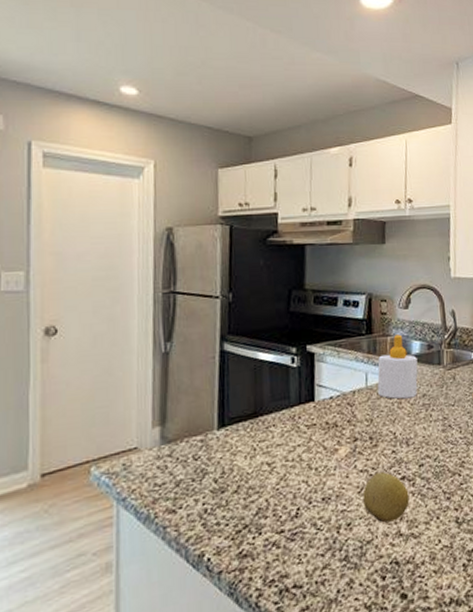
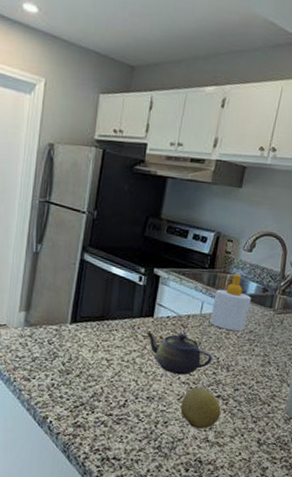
teapot: none [308,413,389,463] -> present [145,330,213,375]

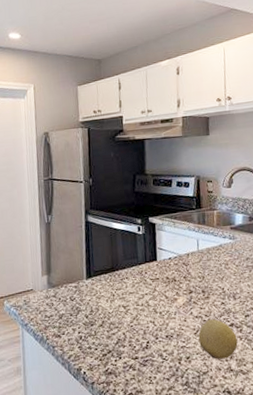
teapot: present [145,330,213,375] -> none [152,271,218,310]
soap bottle: present [210,273,251,332] -> none [207,209,242,262]

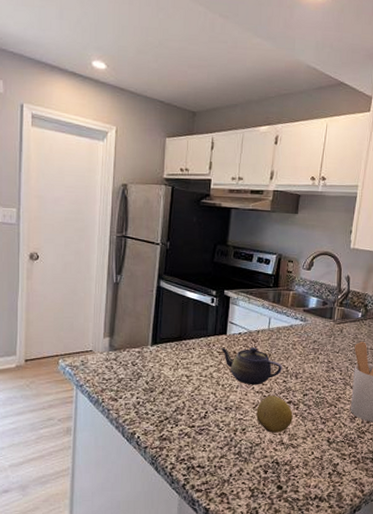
teapot: none [152,271,218,310] -> present [220,347,282,385]

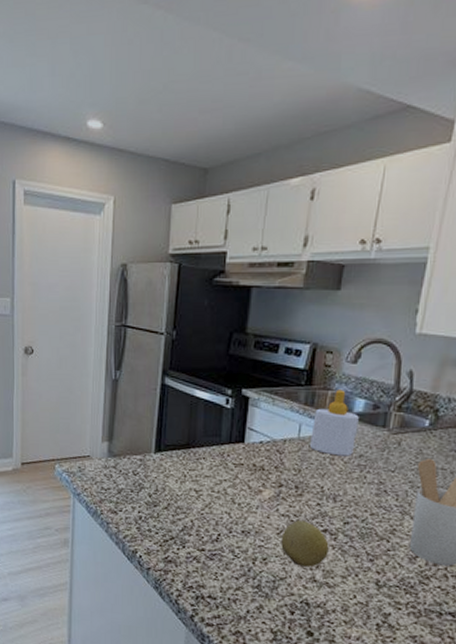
teapot: present [220,347,282,385] -> none [236,458,316,507]
soap bottle: none [277,290,313,342] -> present [310,389,359,457]

